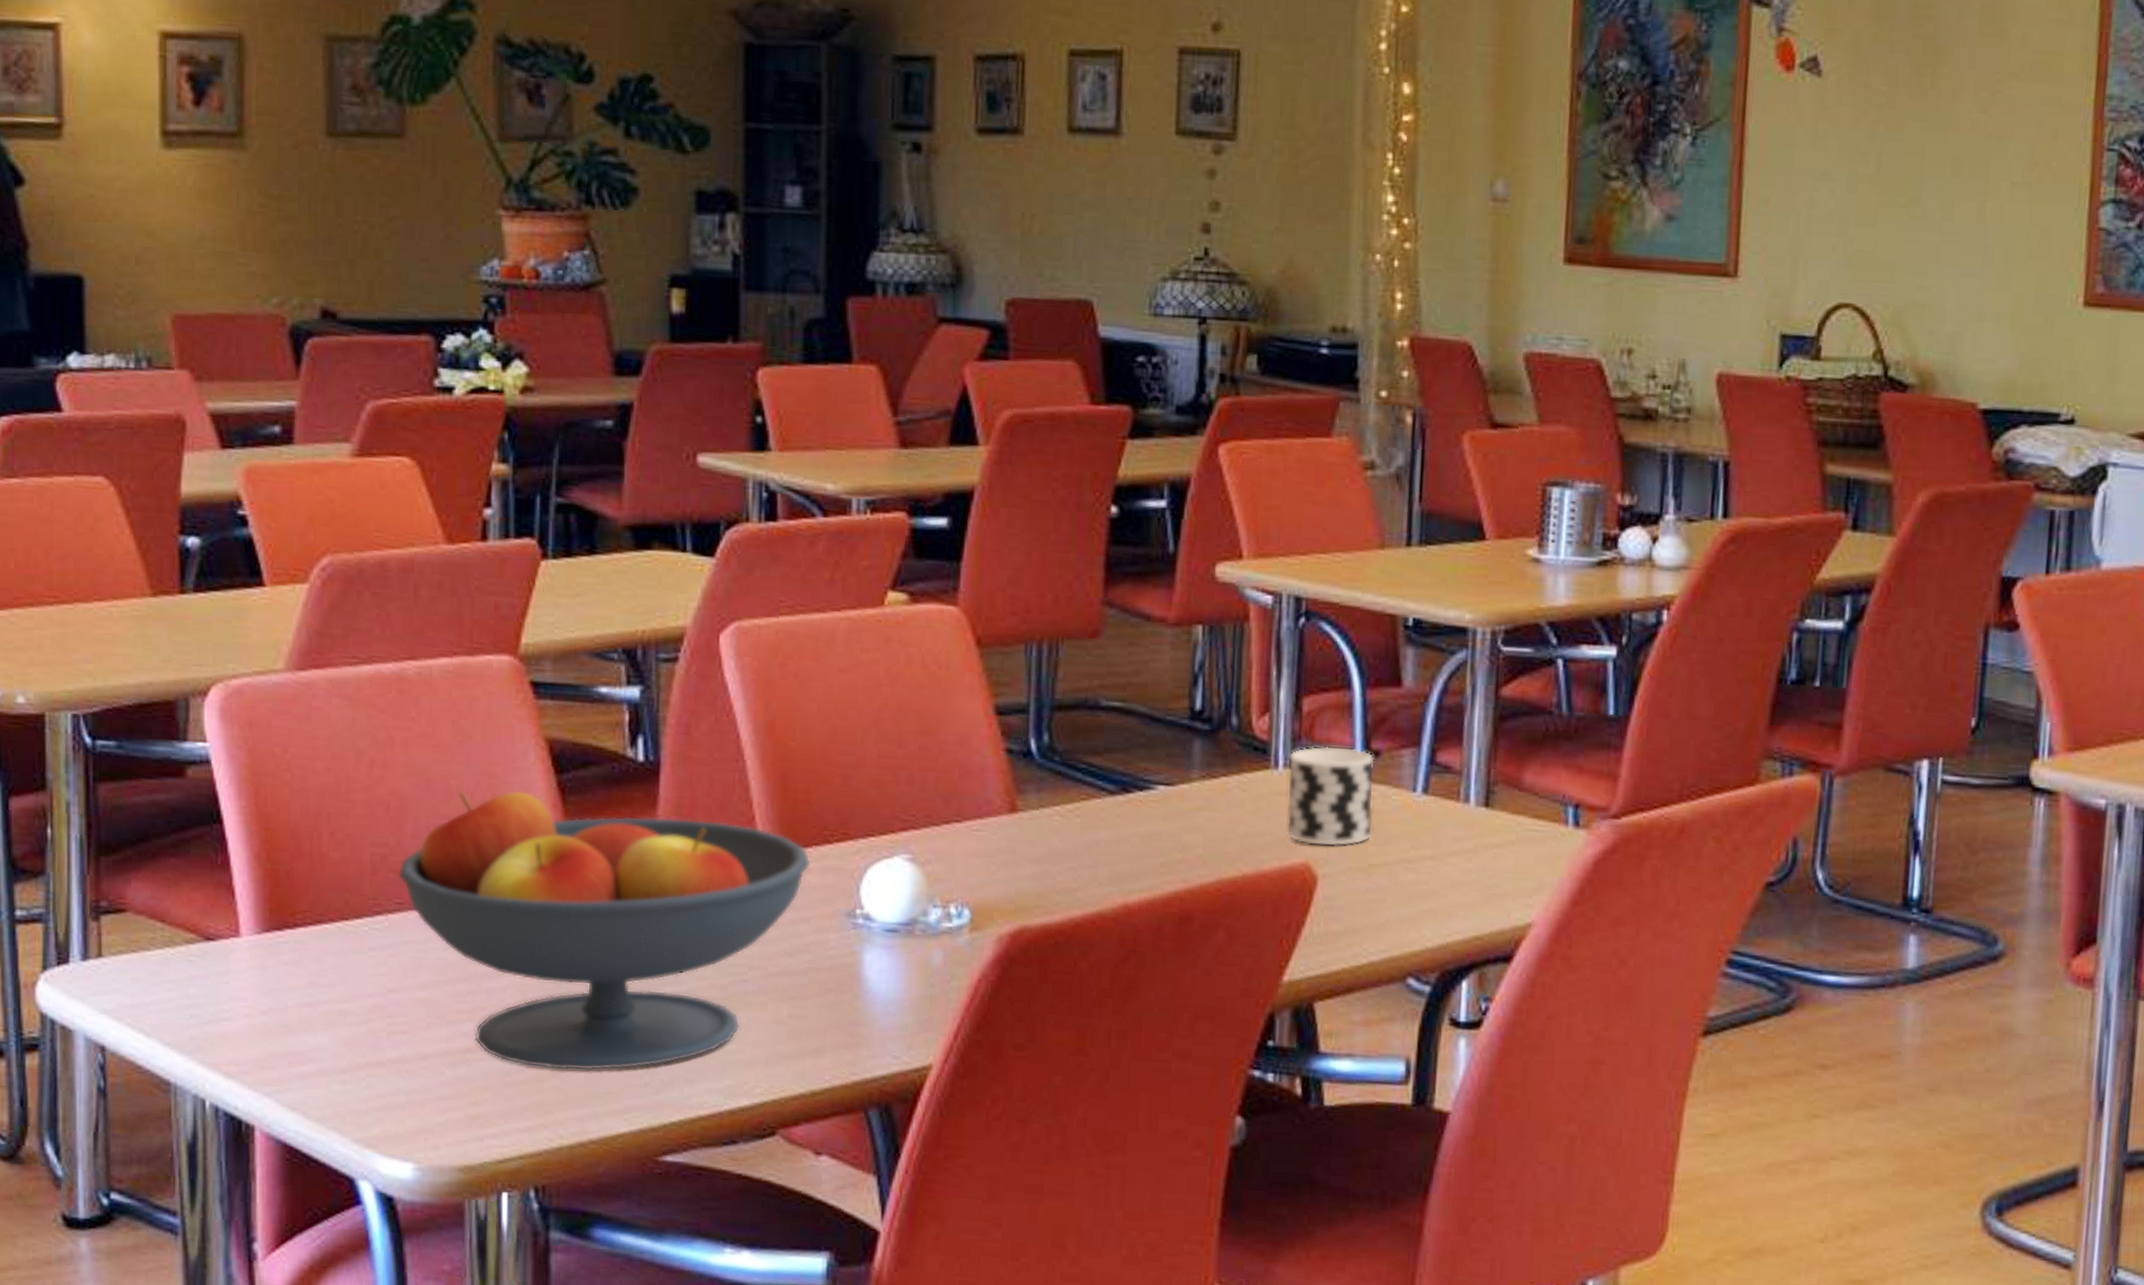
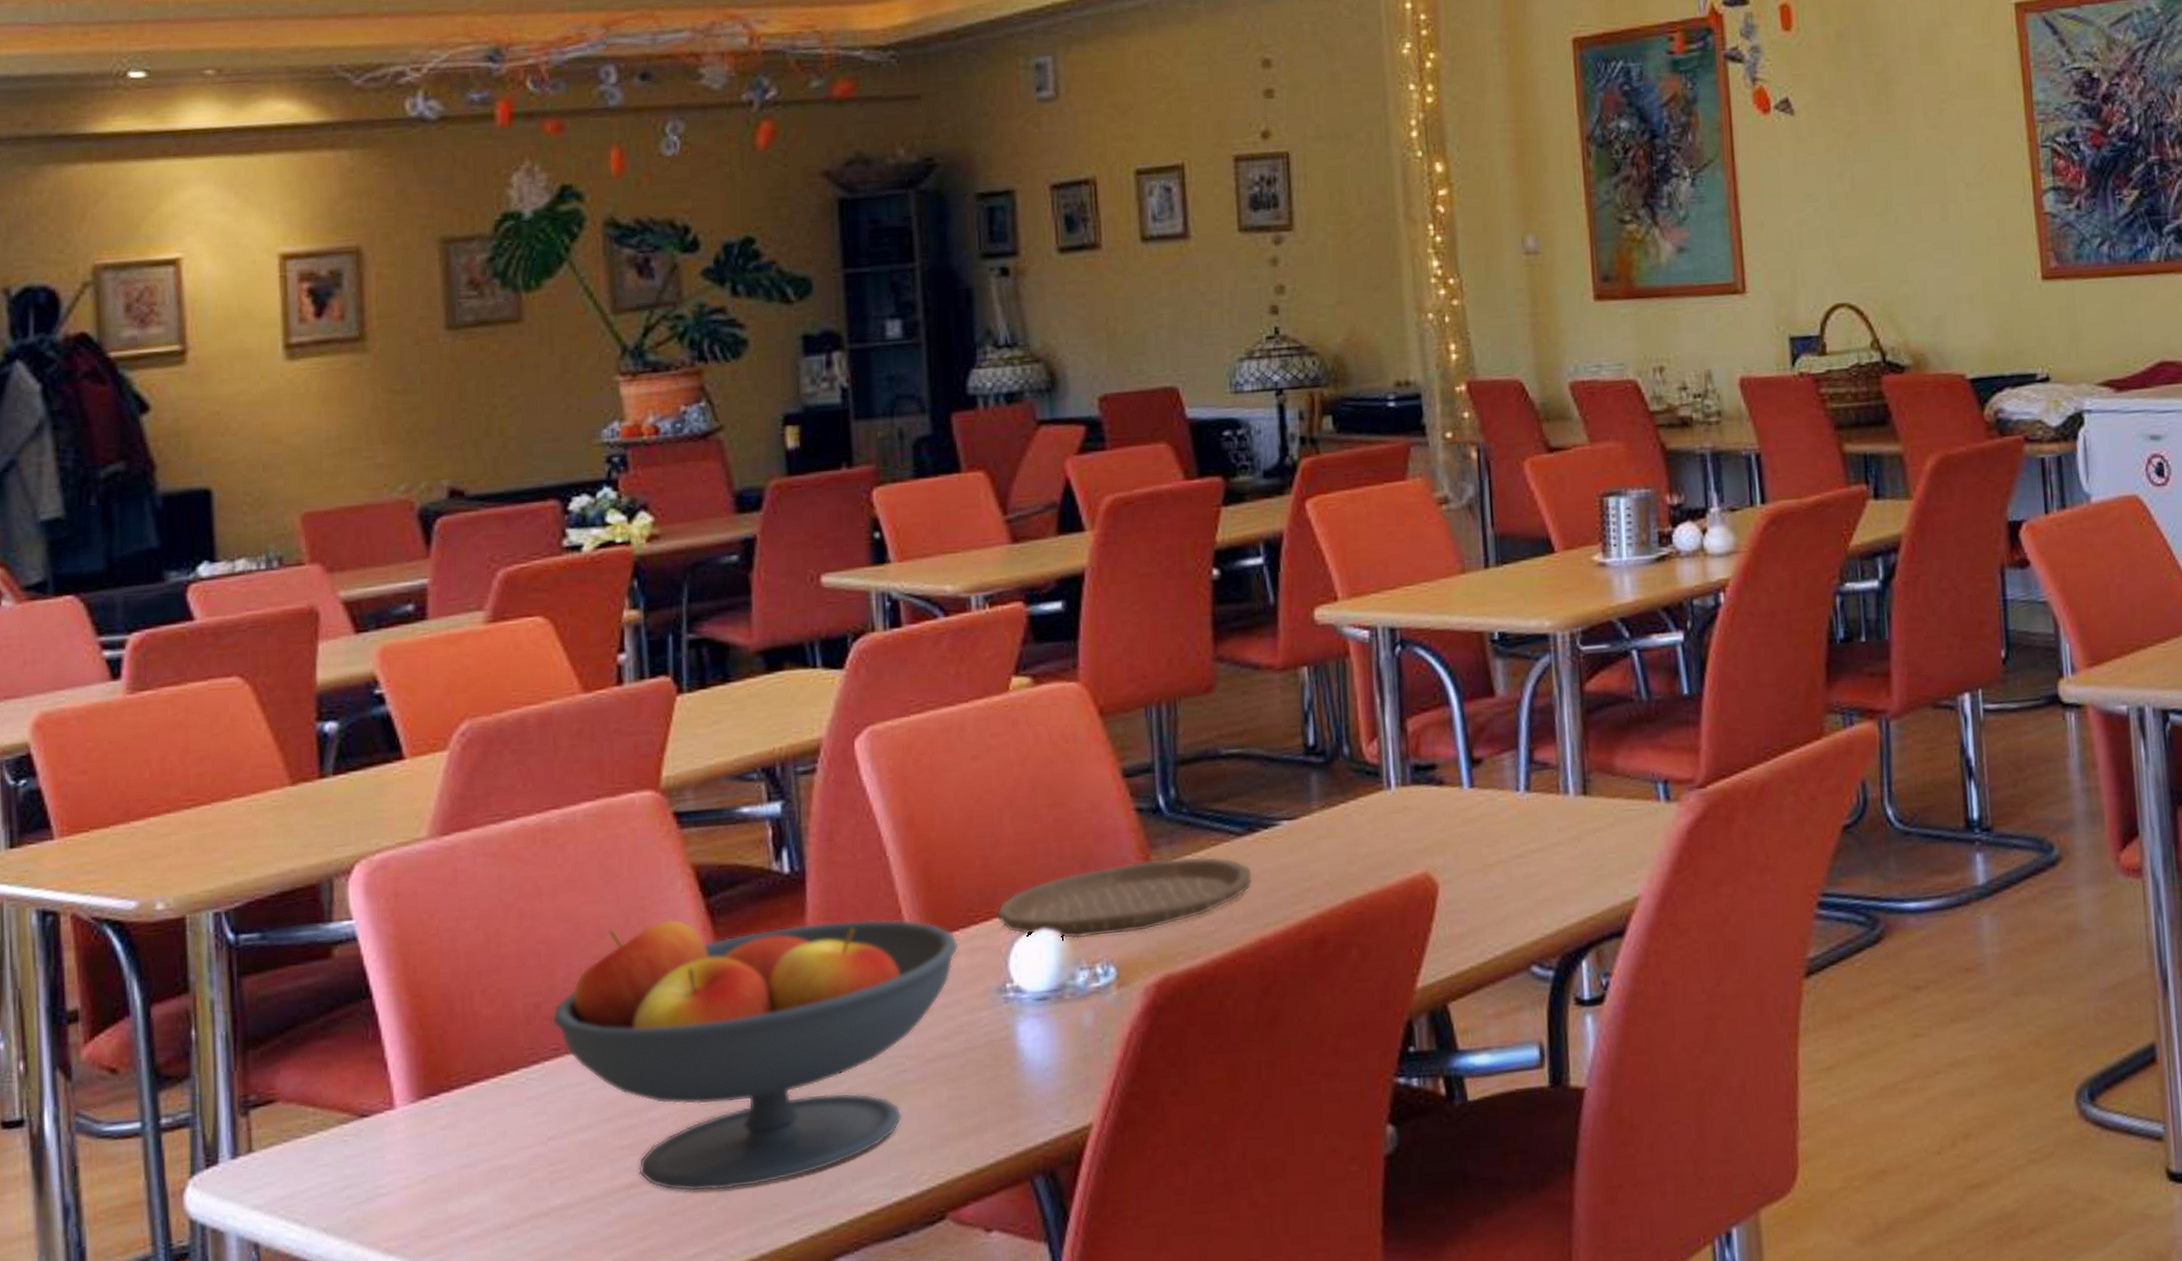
plate: none [851,804,1122,878] -> present [996,856,1253,939]
cup: present [1286,746,1375,847] -> none [1399,759,1484,856]

